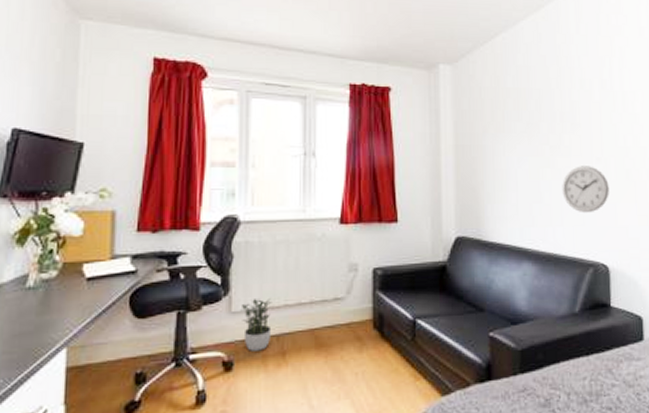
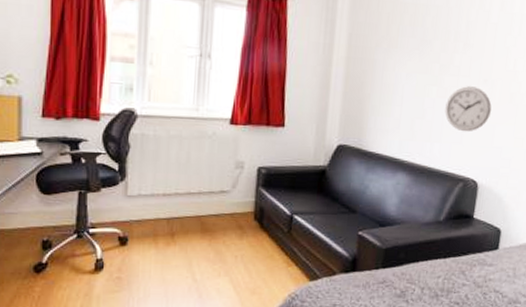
potted plant: present [240,299,272,351] -> none [135,186,164,231]

